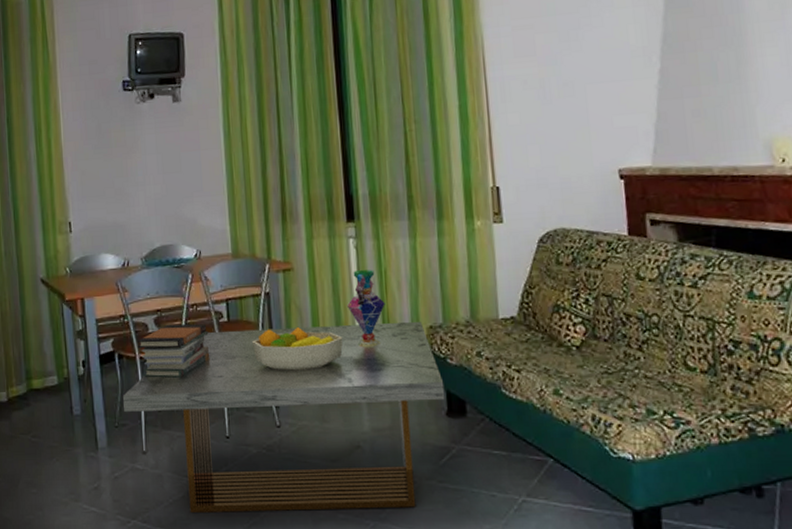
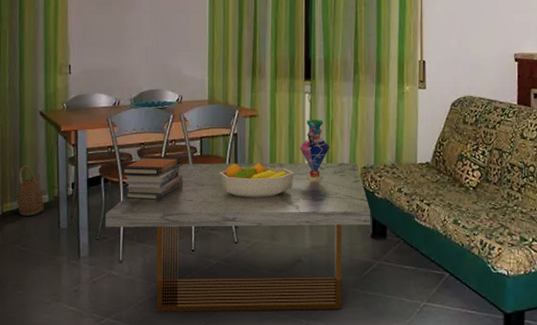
basket: none [22,342,54,401] -> present [16,165,44,216]

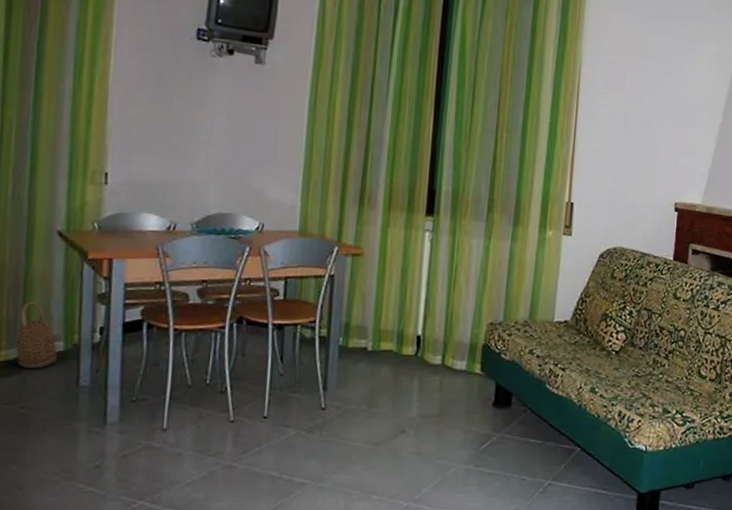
coffee table: present [106,162,371,312] -> none [146,308,495,493]
book stack: present [121,155,184,200] -> none [173,296,260,353]
fruit bowl: present [219,163,294,198] -> none [307,311,404,355]
vase: present [300,120,330,182] -> none [413,263,451,338]

